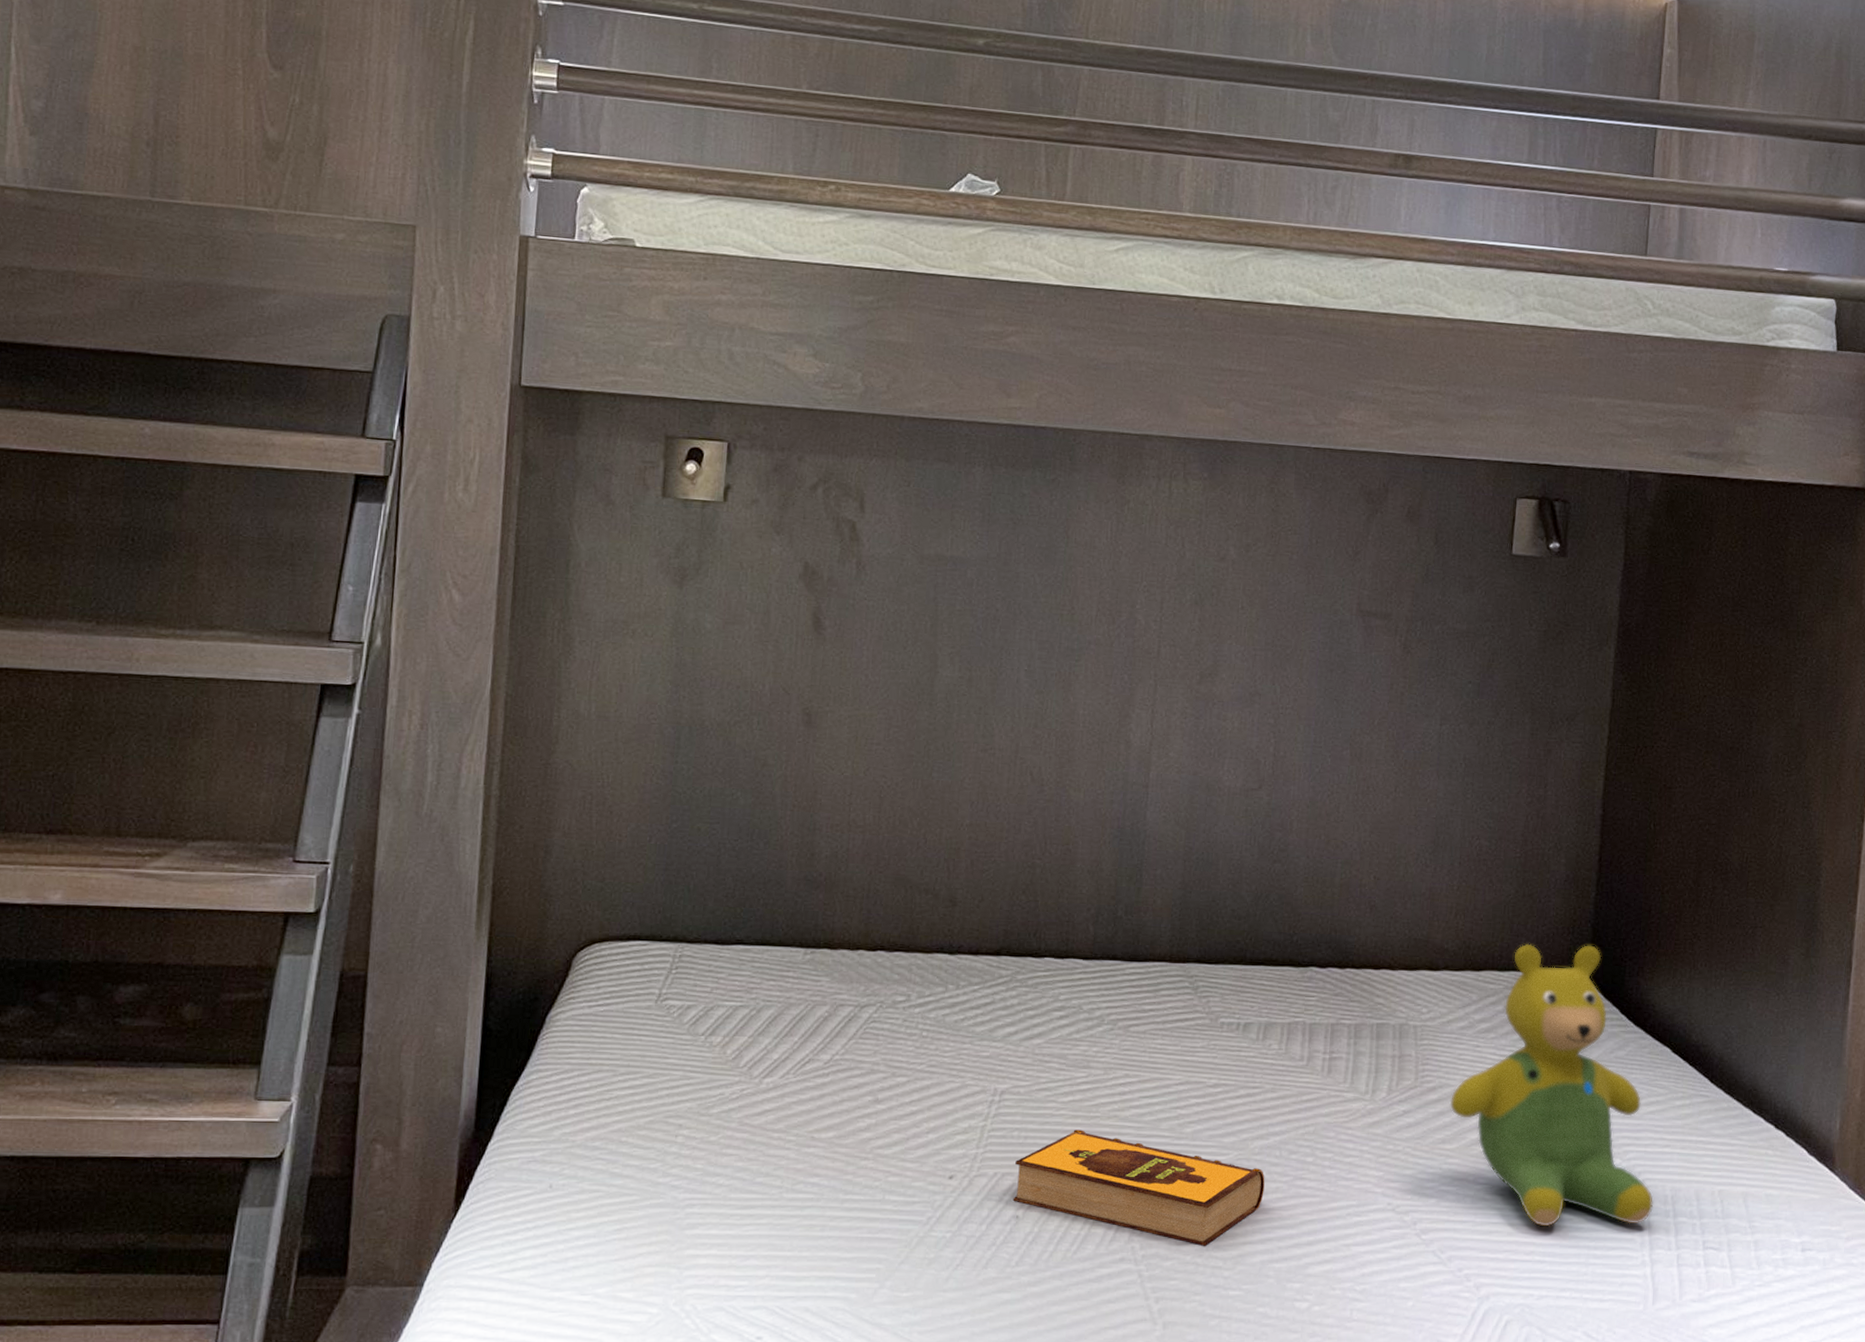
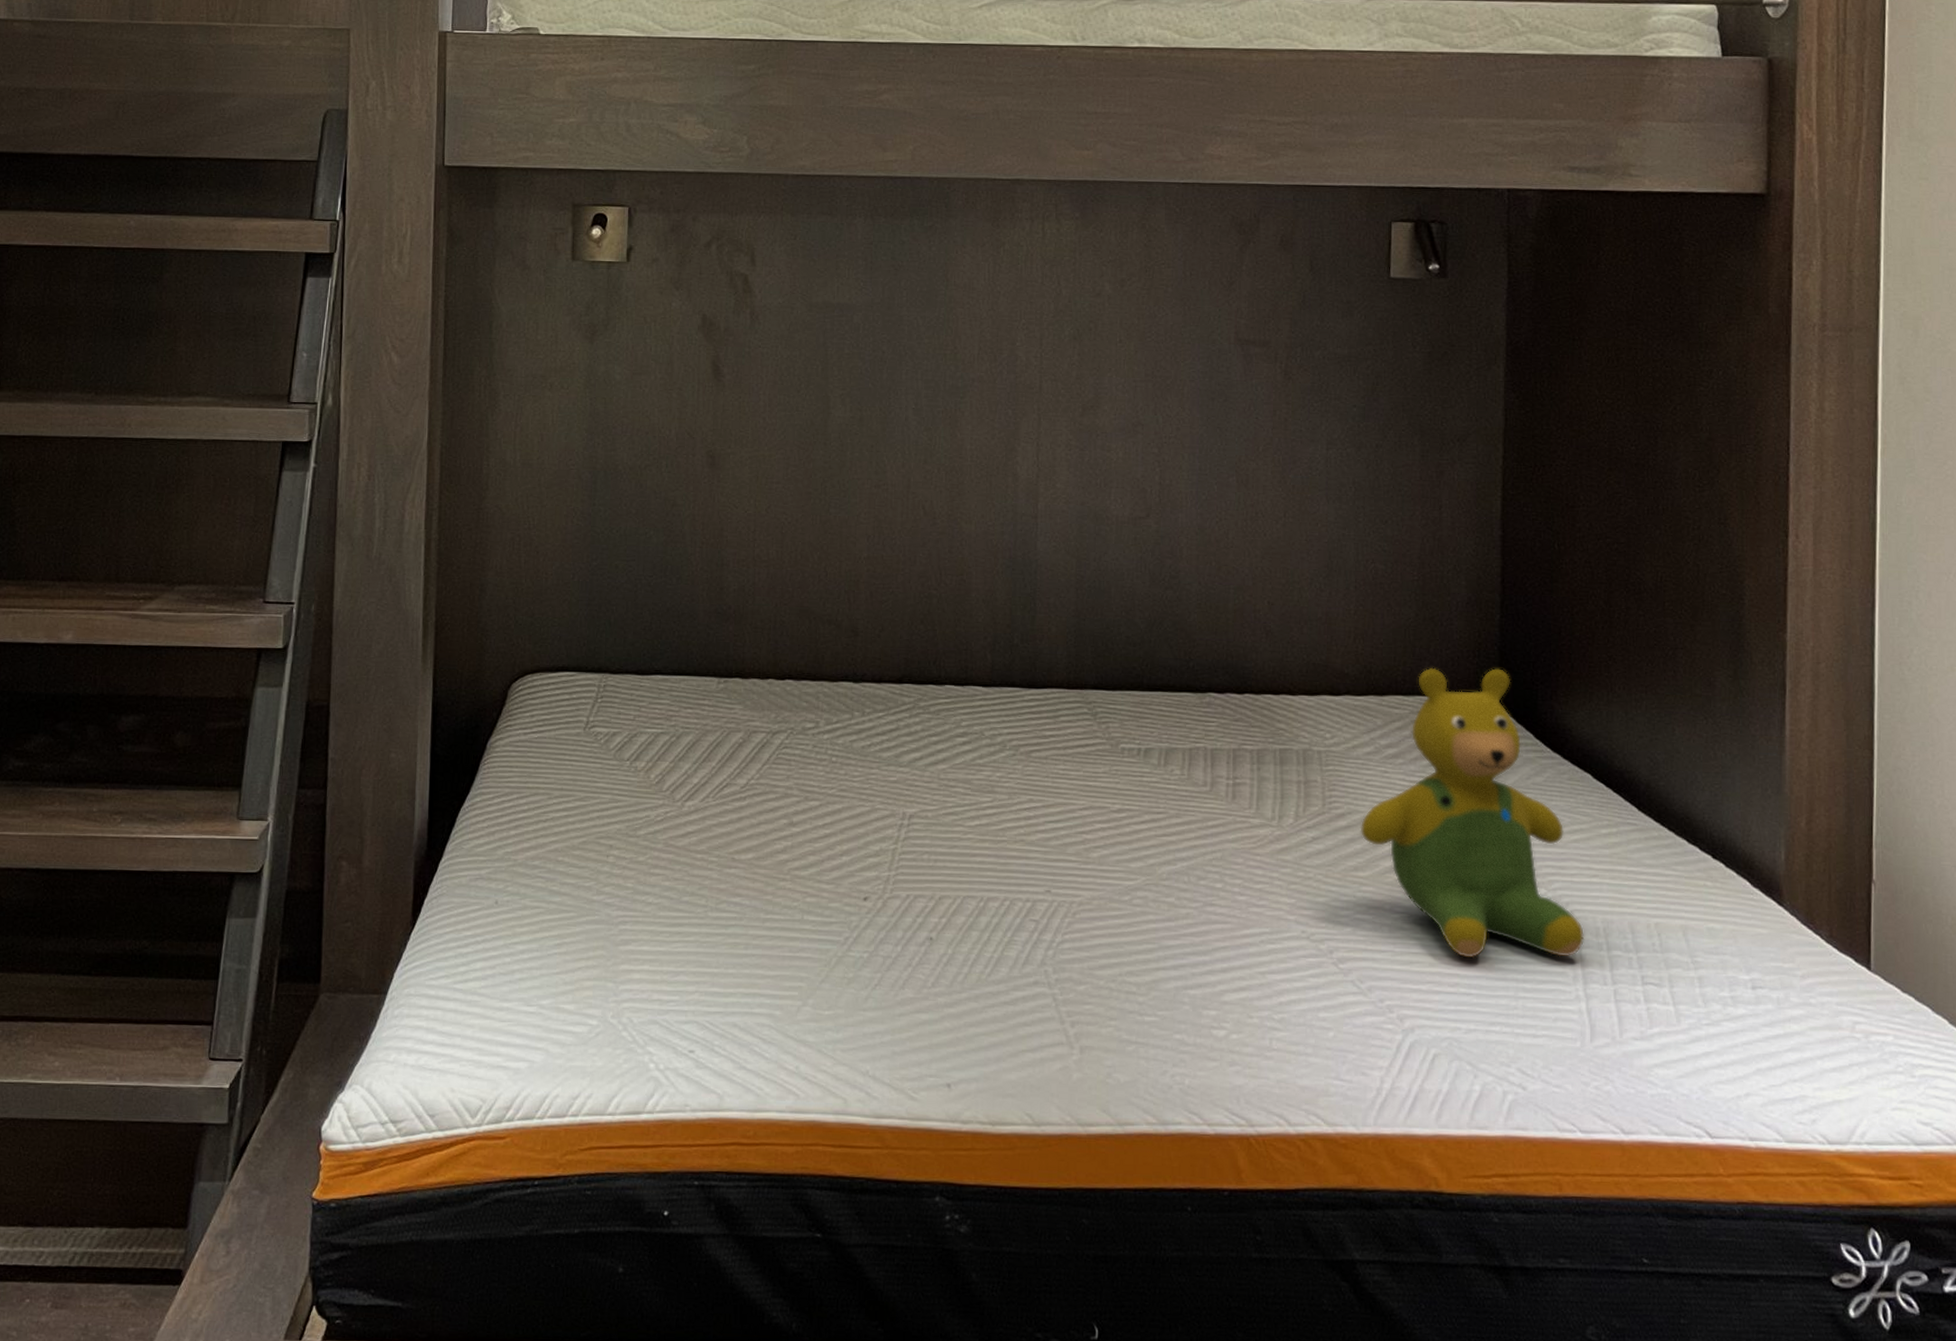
hardback book: present [1013,1129,1265,1246] -> none [926,853,1175,971]

